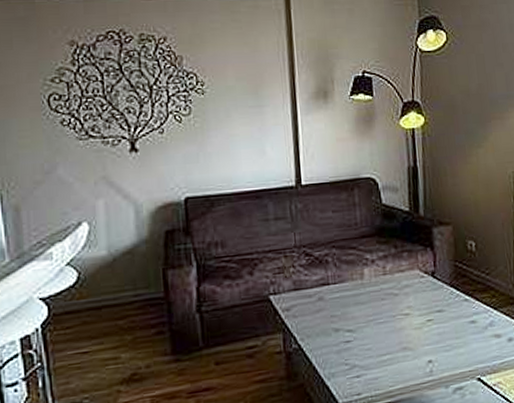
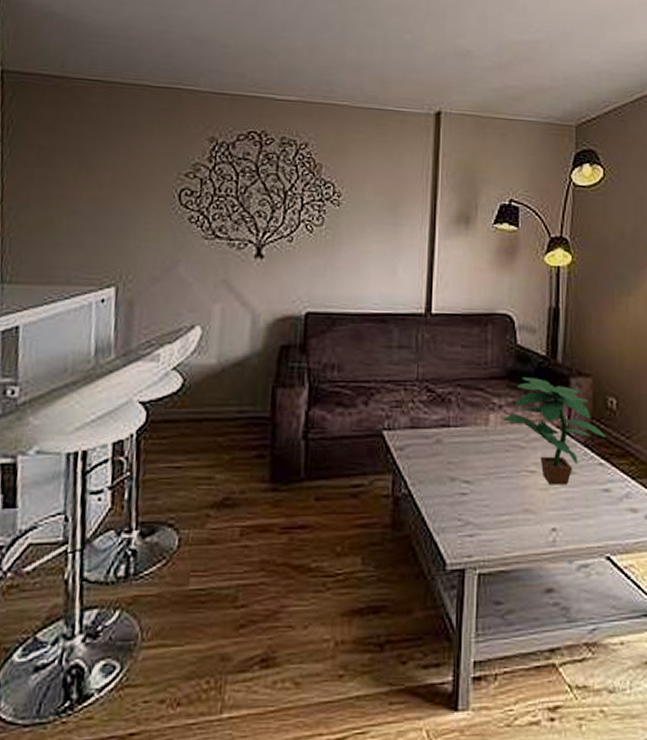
potted plant: none [375,231,469,324] -> present [501,377,607,485]

